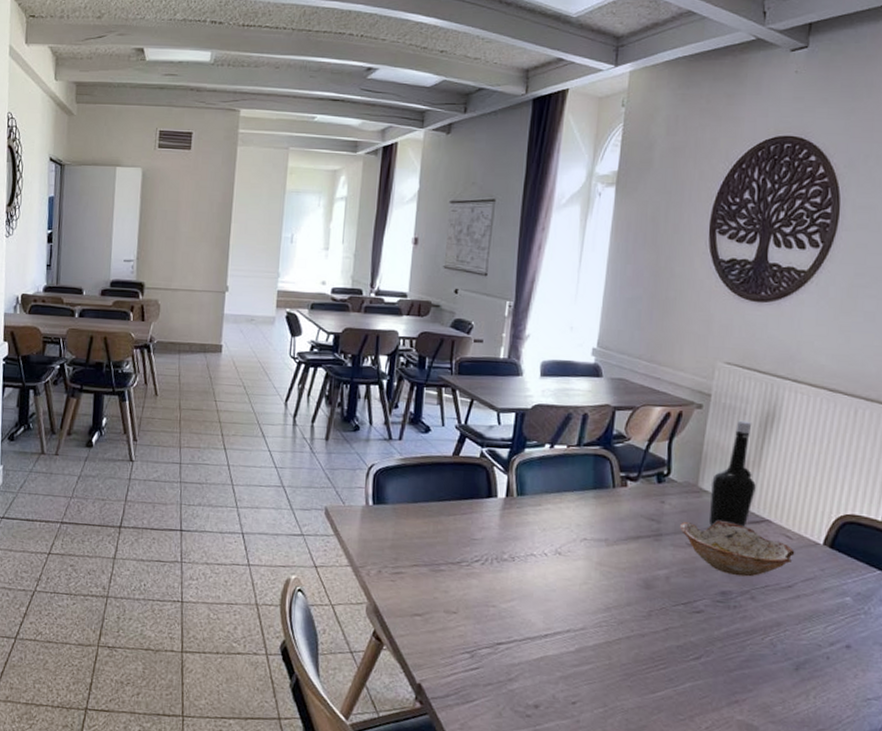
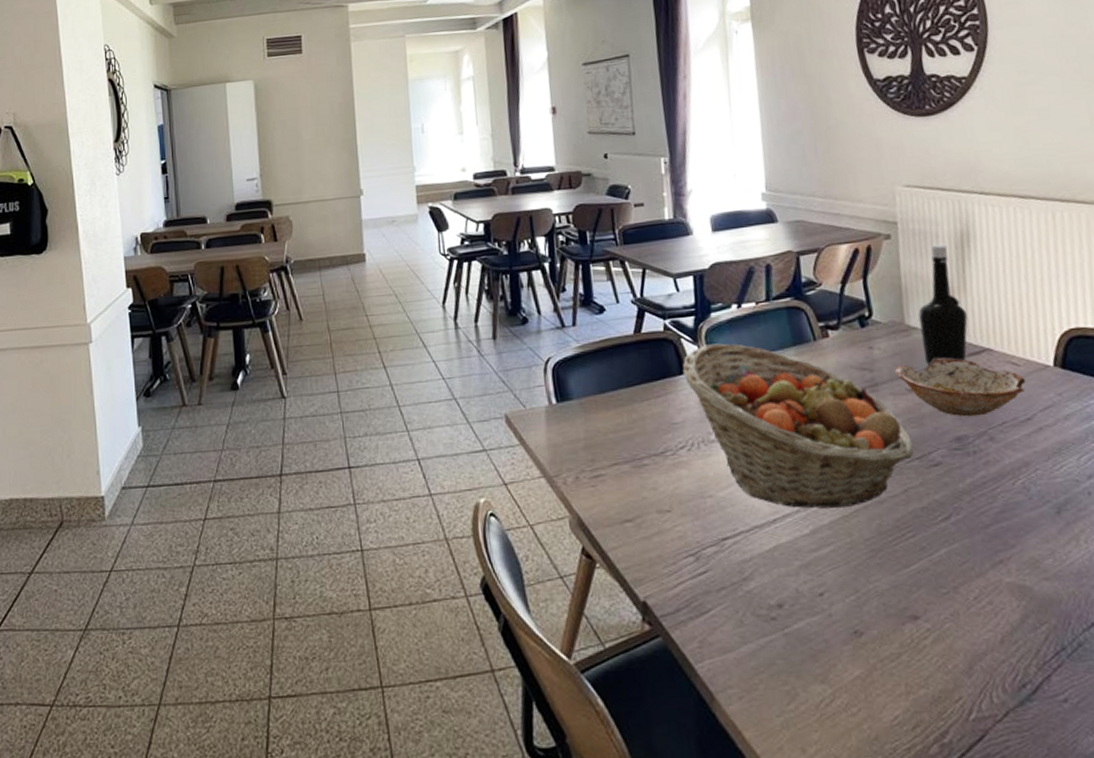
fruit basket: none [489,475,681,635] -> present [682,343,913,509]

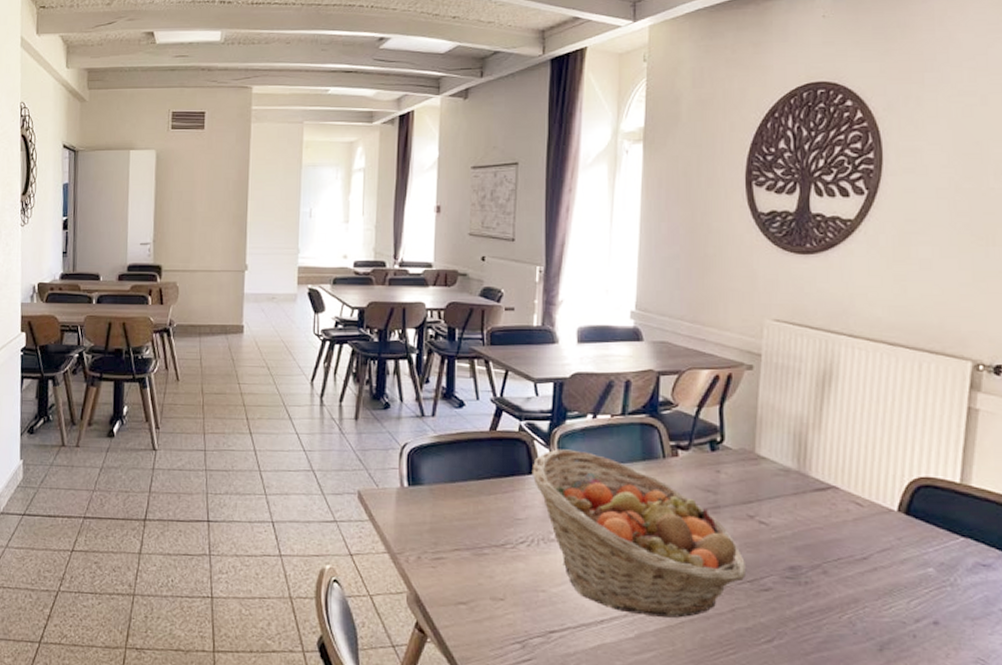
bowl: present [895,358,1026,417] -> none [739,489,867,550]
bottle: present [918,244,968,365] -> none [770,380,818,495]

